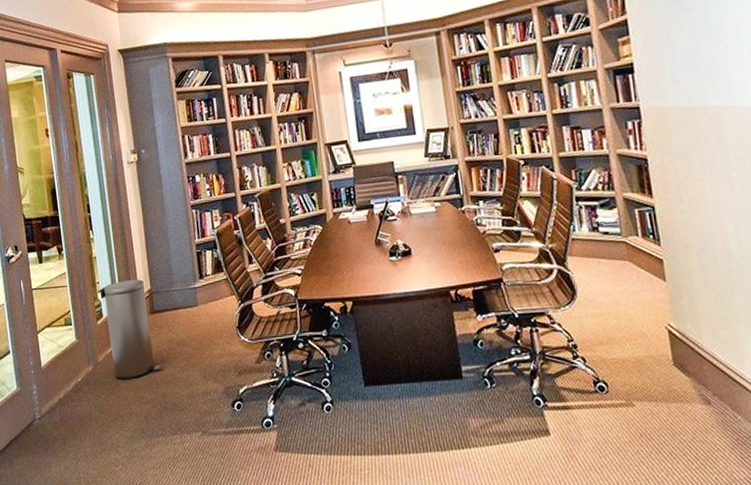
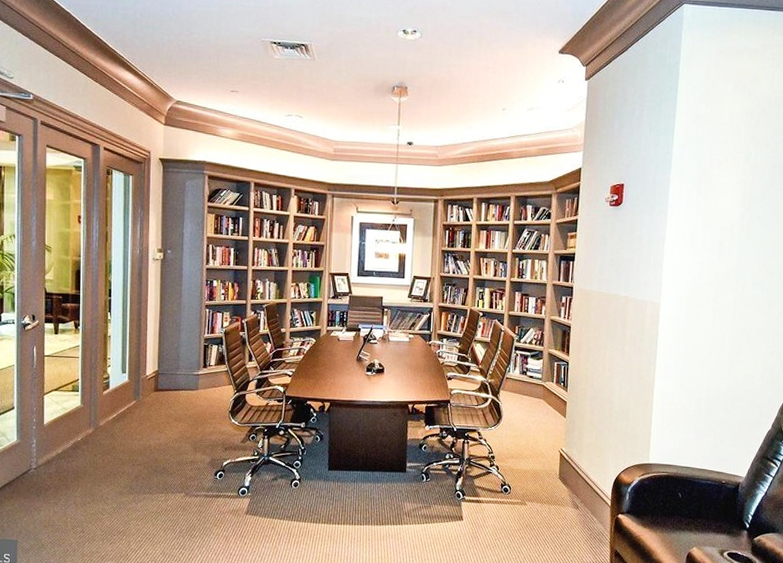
pedal bin: present [99,279,162,381] -> none [109,360,158,445]

